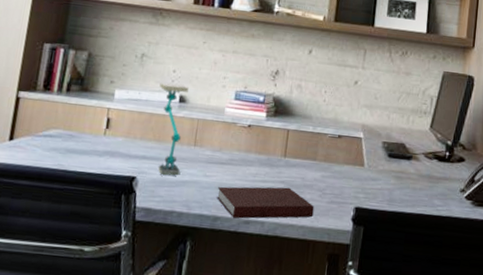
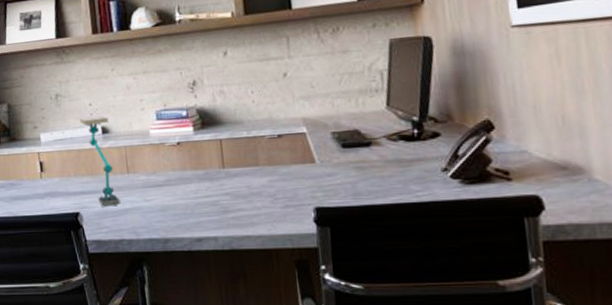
notebook: present [217,186,315,219] -> none [161,198,269,238]

